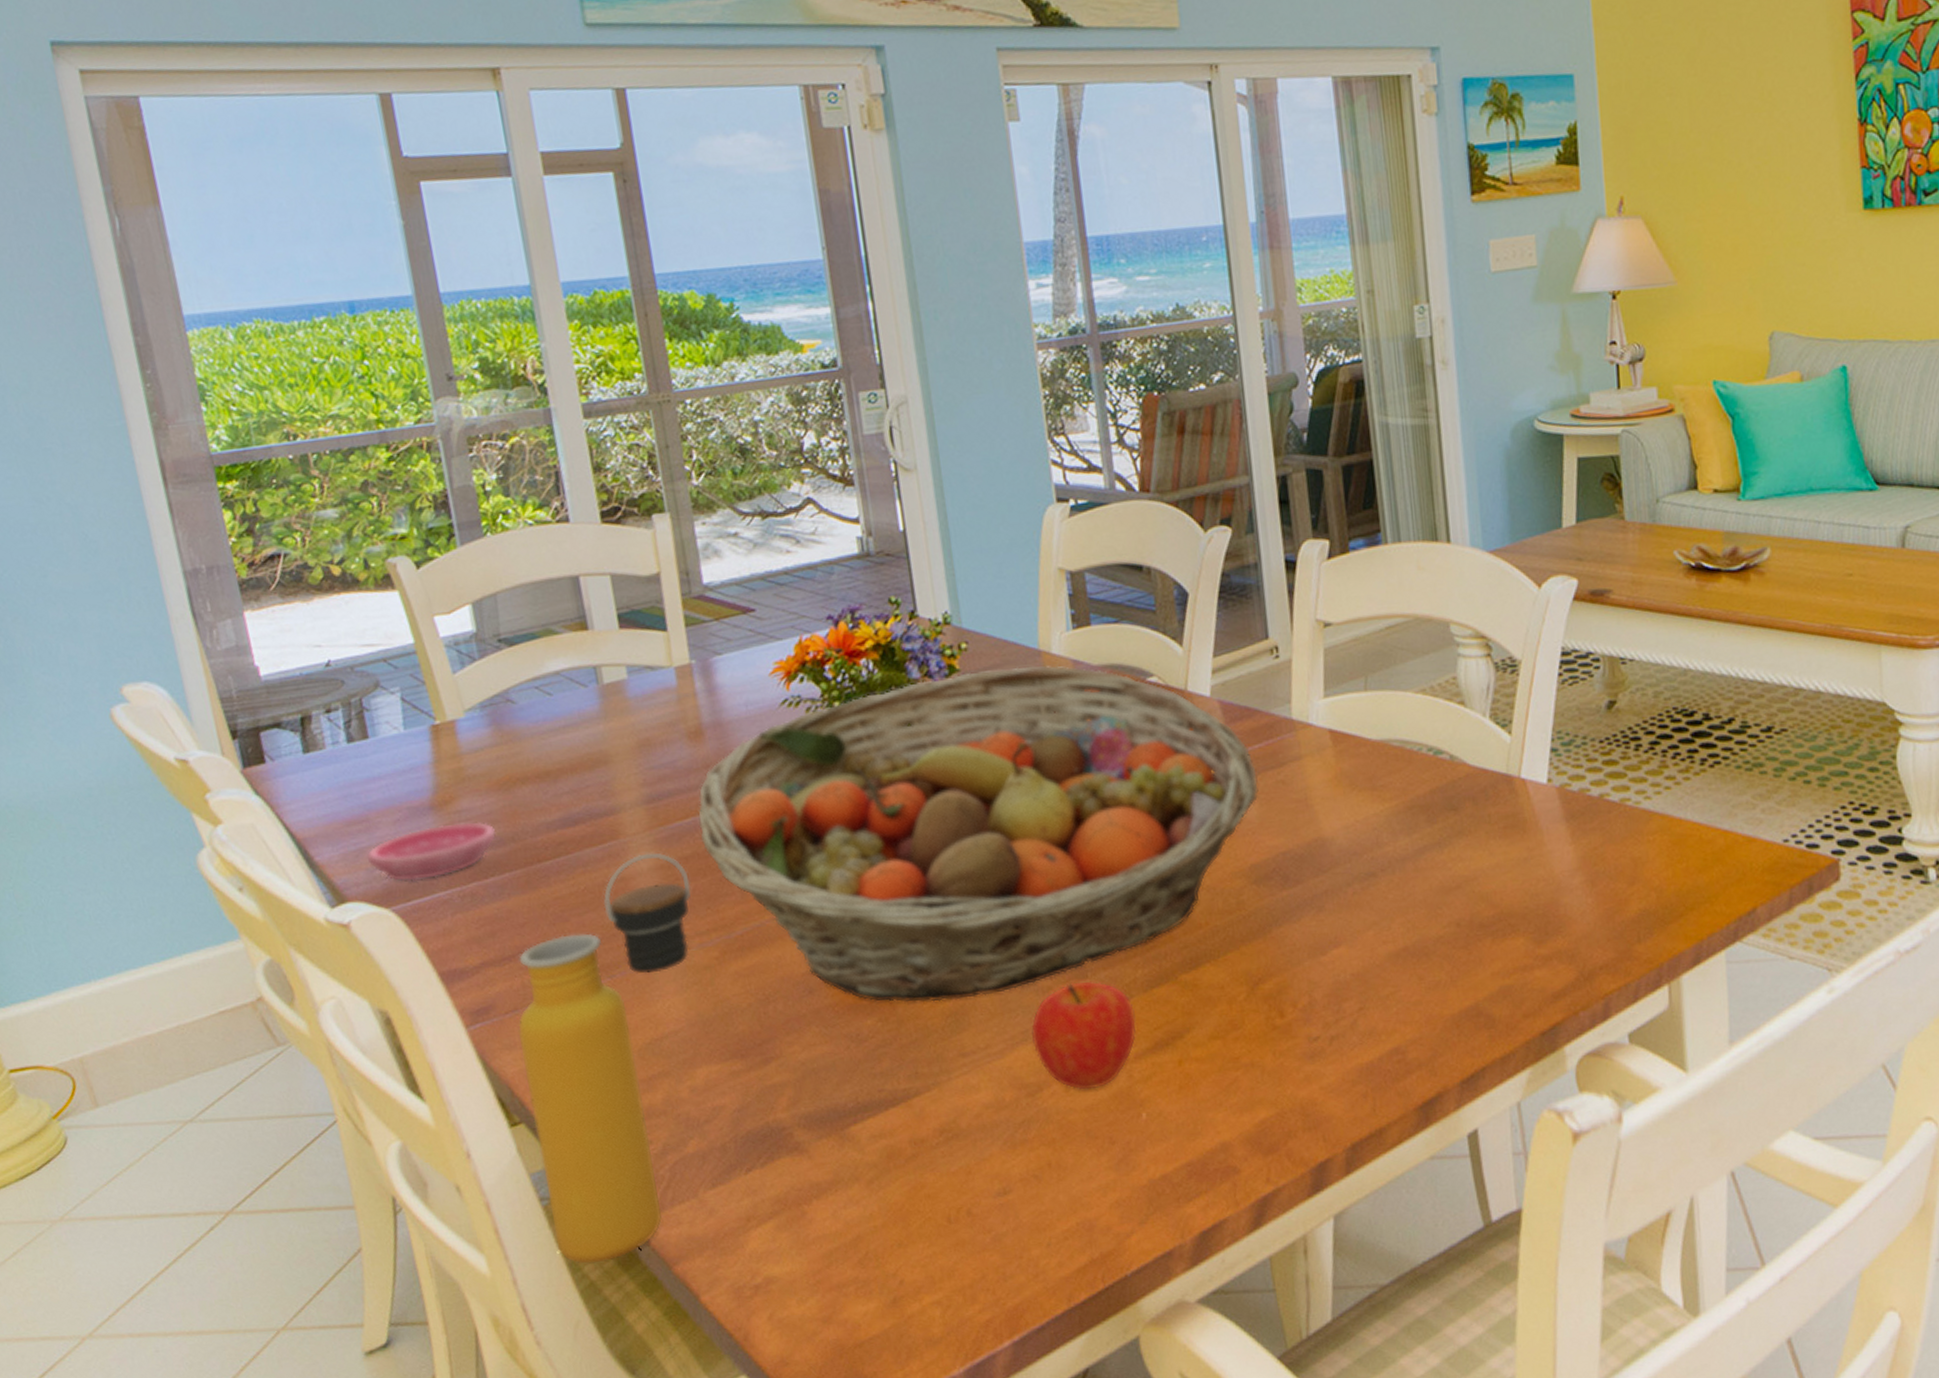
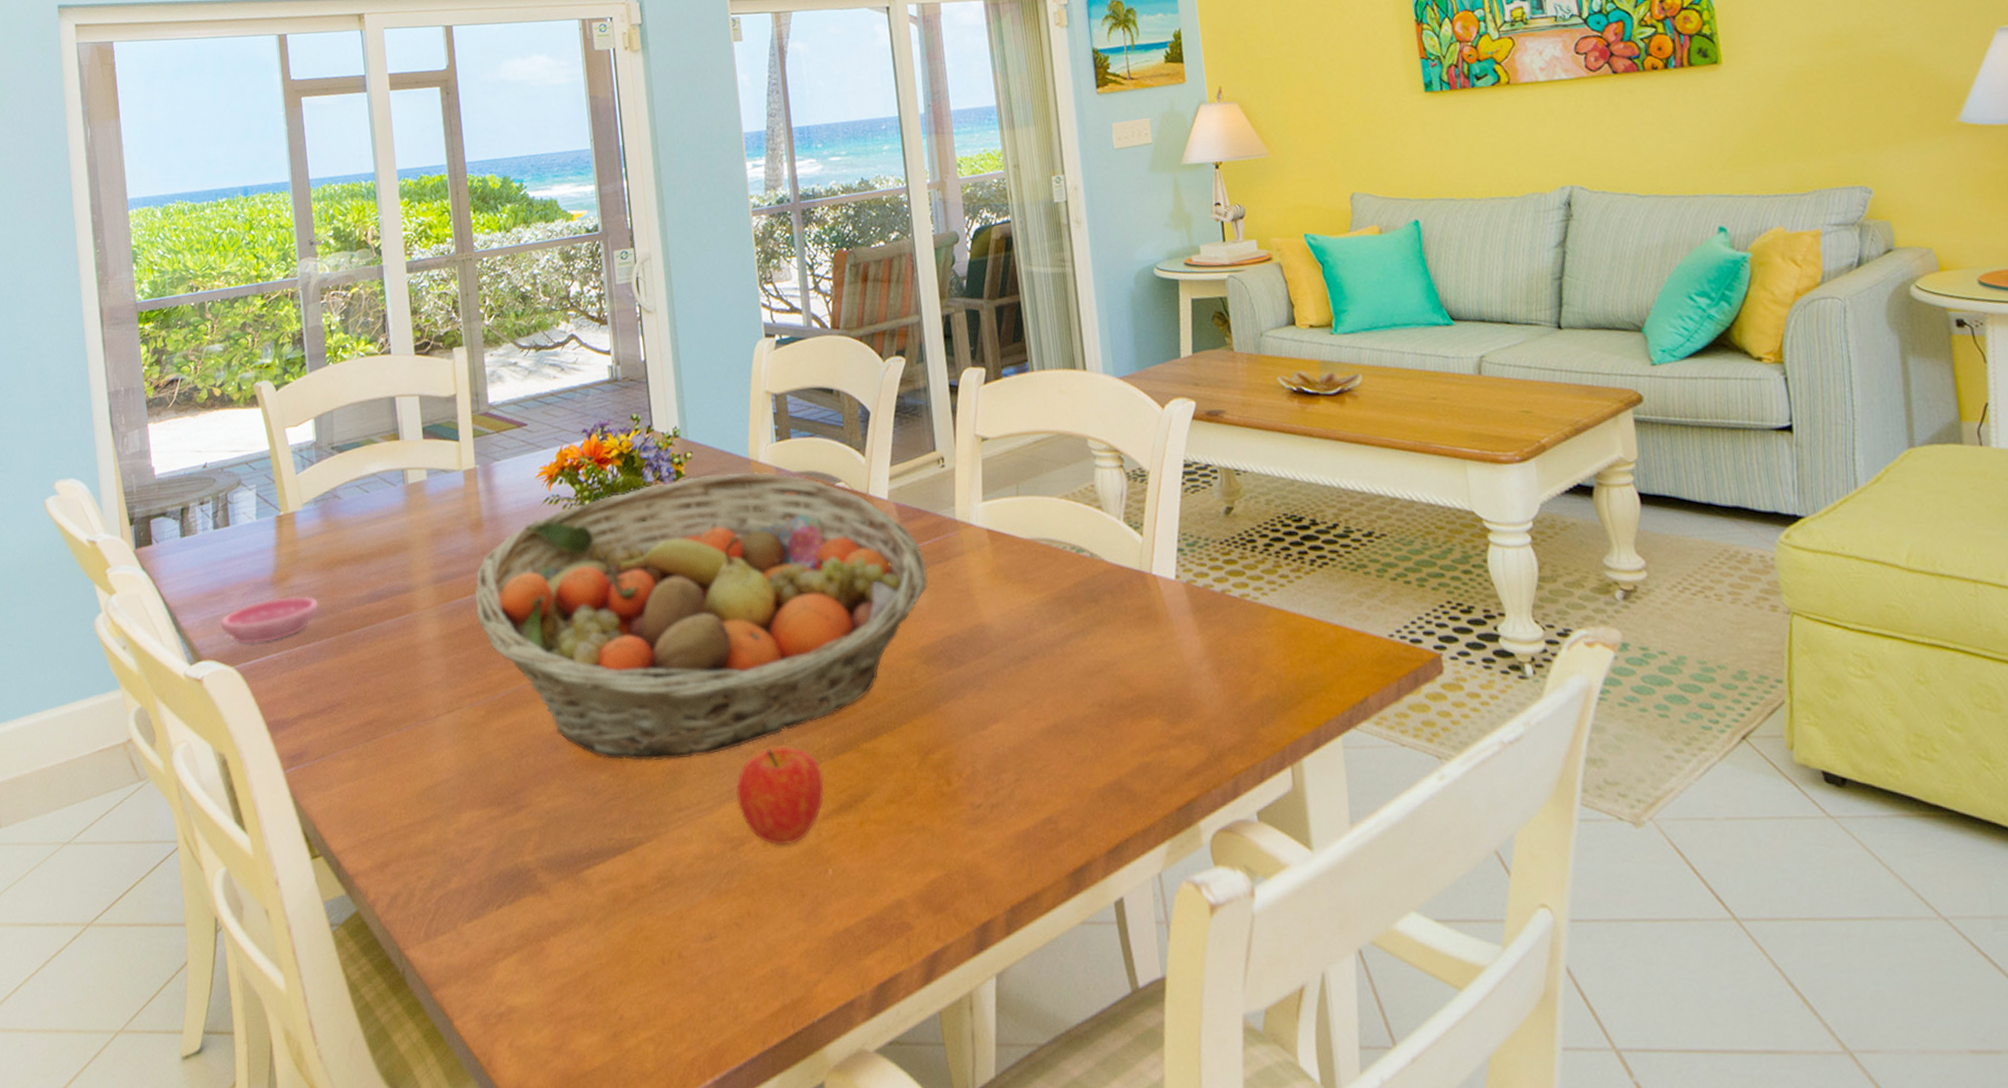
water bottle: present [517,852,691,1264] -> none [323,624,466,986]

